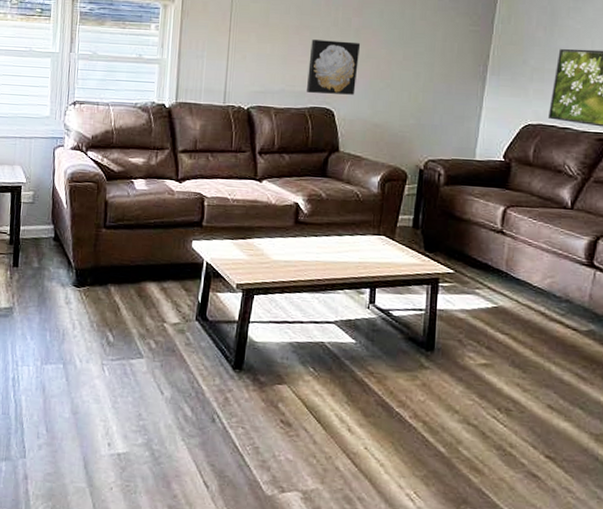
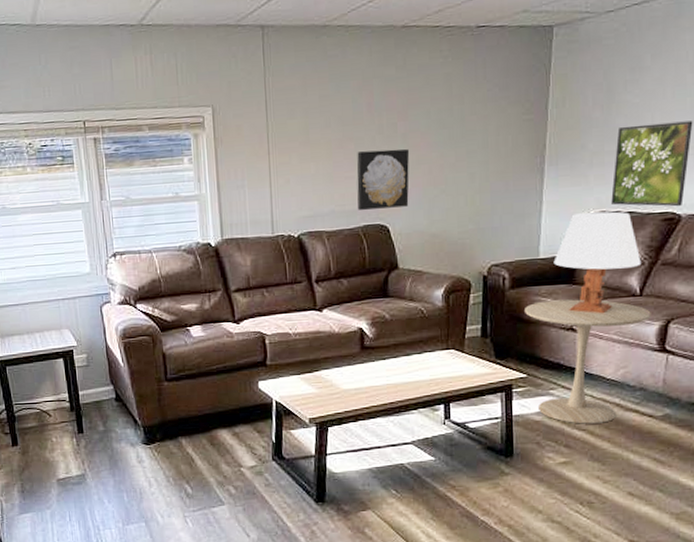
side table: none [457,201,581,330] -> present [525,299,651,424]
table lamp: none [488,122,575,222] -> present [553,211,642,314]

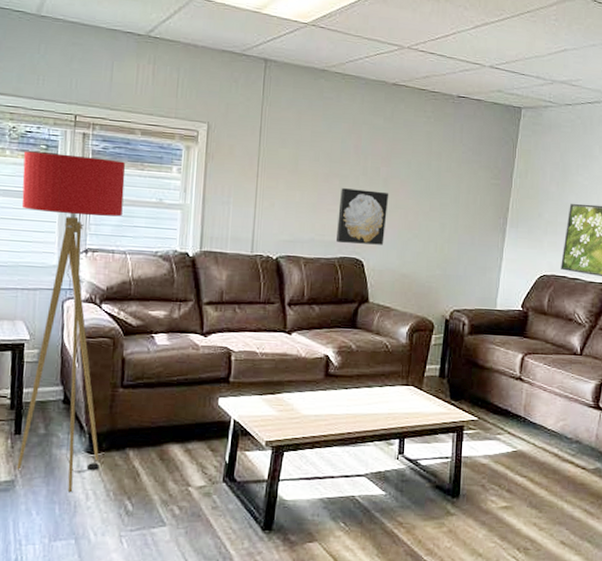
floor lamp: none [42,160,157,480] -> present [16,151,125,492]
side table: present [525,299,651,424] -> none [480,349,589,472]
table lamp: present [553,211,642,314] -> none [508,273,583,368]

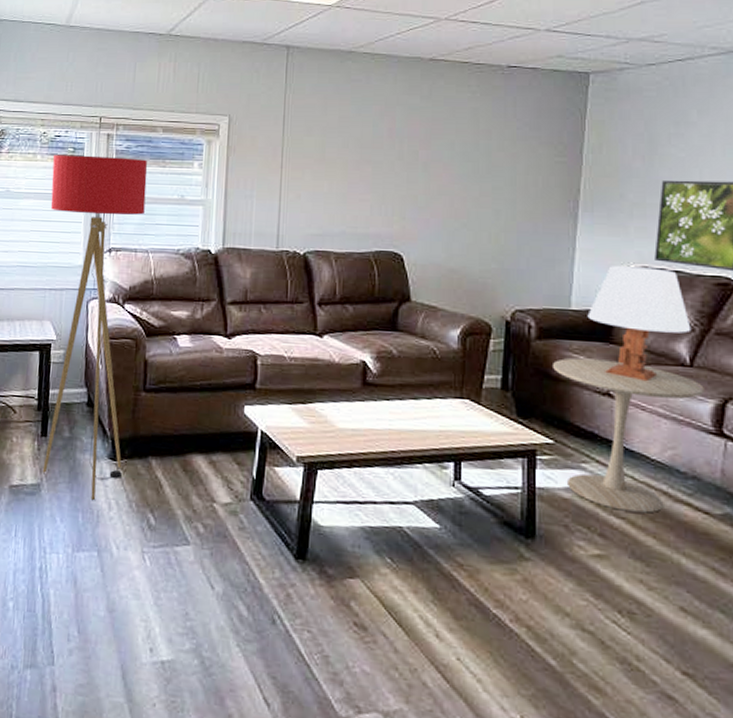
wall art: present [335,188,389,245] -> none [369,175,430,237]
side table: none [480,349,589,472] -> present [553,358,704,514]
table lamp: none [508,273,583,368] -> present [587,265,691,382]

